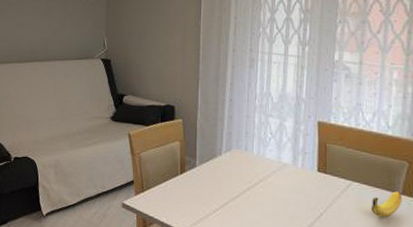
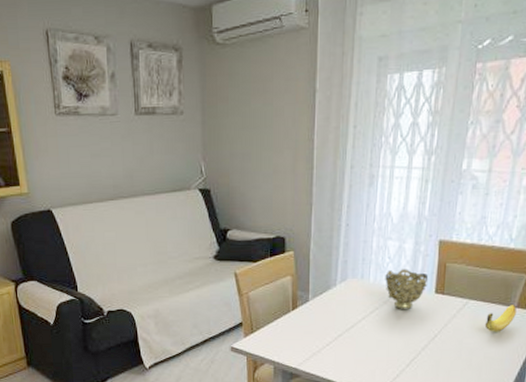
decorative bowl: none [268,145,310,186] -> present [385,269,429,310]

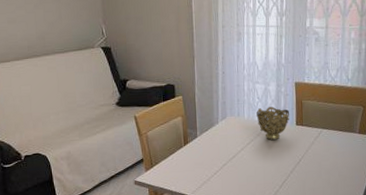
banana: present [484,305,517,332] -> none [336,131,359,155]

